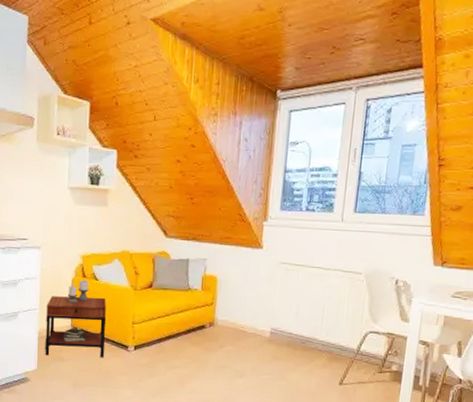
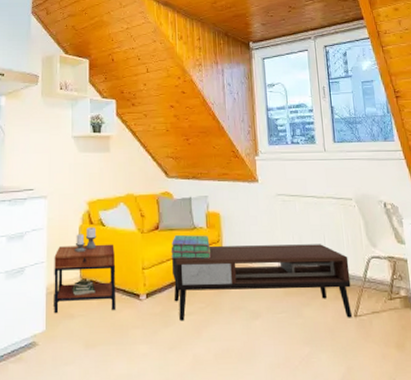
coffee table: none [161,306,345,385] -> present [172,244,353,322]
stack of books: none [162,295,203,320] -> present [171,235,212,259]

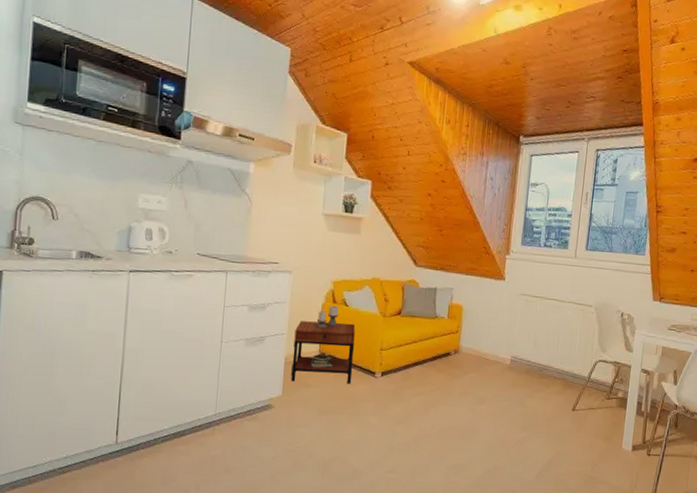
stack of books: present [171,235,212,259] -> none [409,322,449,347]
coffee table: present [172,244,353,322] -> none [407,333,577,411]

